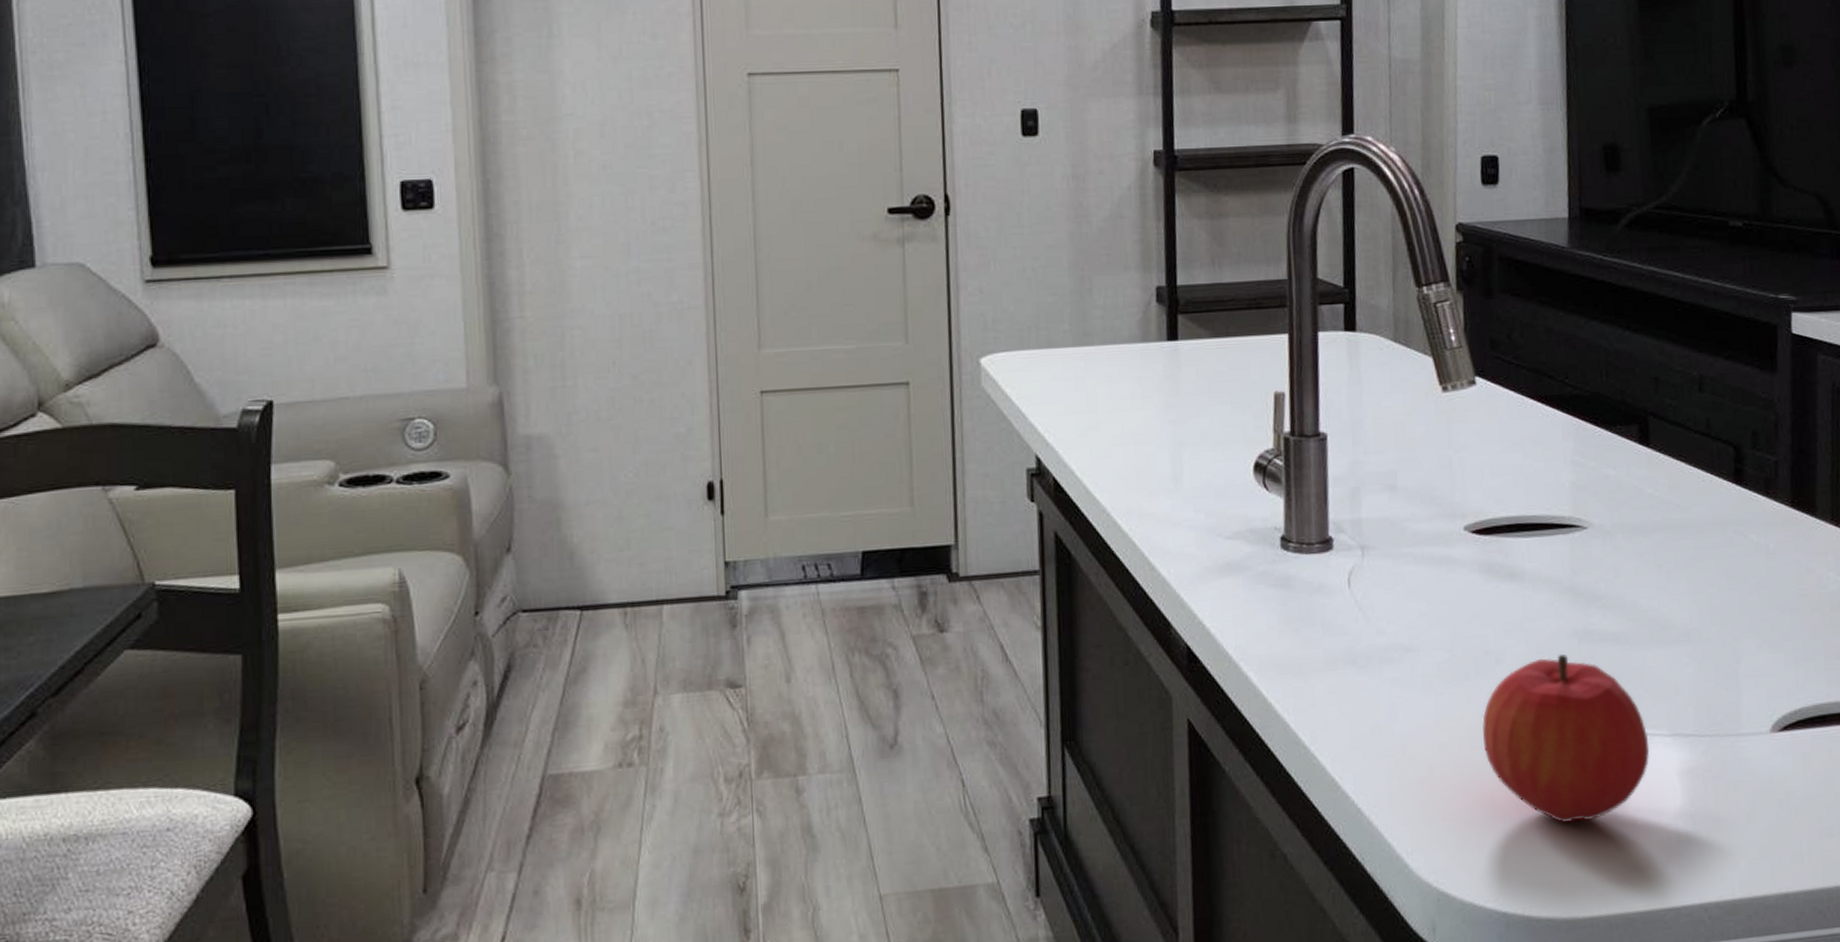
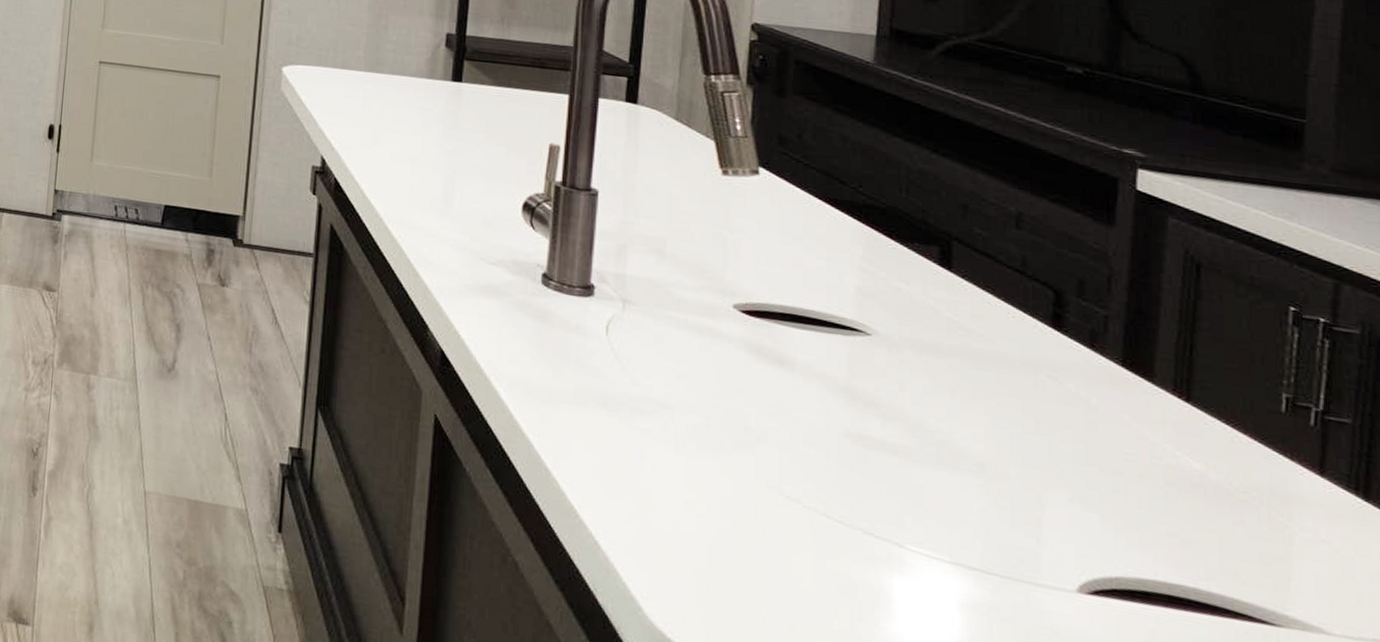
fruit: present [1482,653,1650,823] -> none [735,448,925,624]

